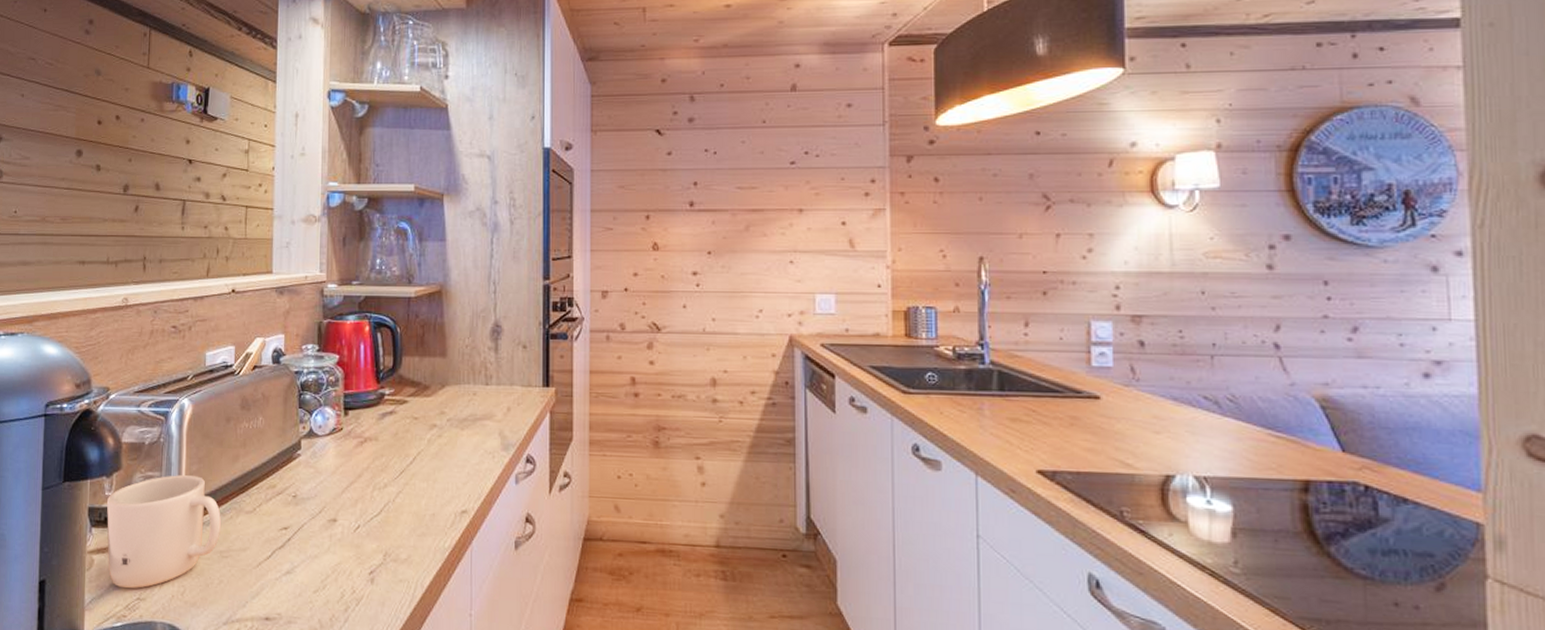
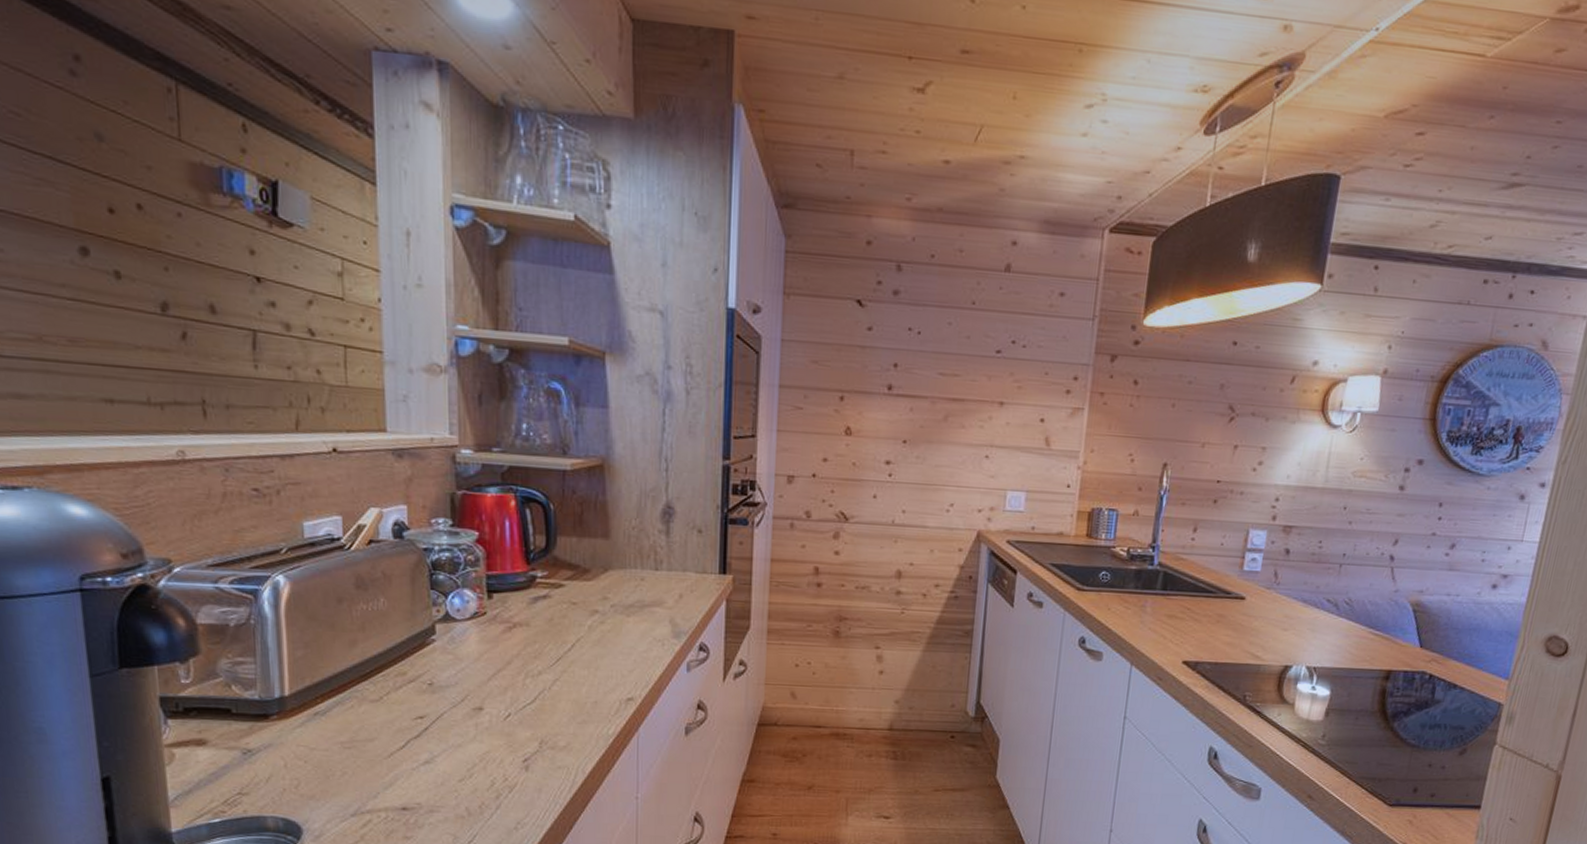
mug: present [107,474,222,589] -> none [185,660,341,784]

